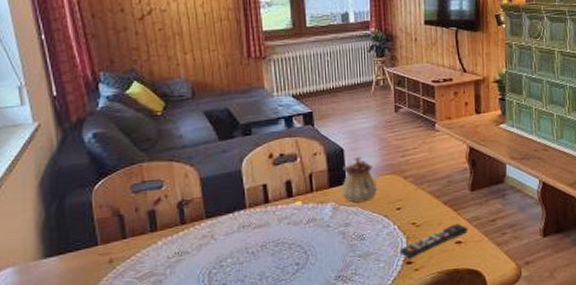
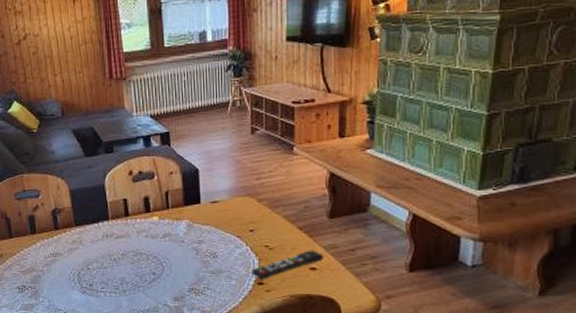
teapot: present [342,156,377,203] -> none [196,176,230,222]

